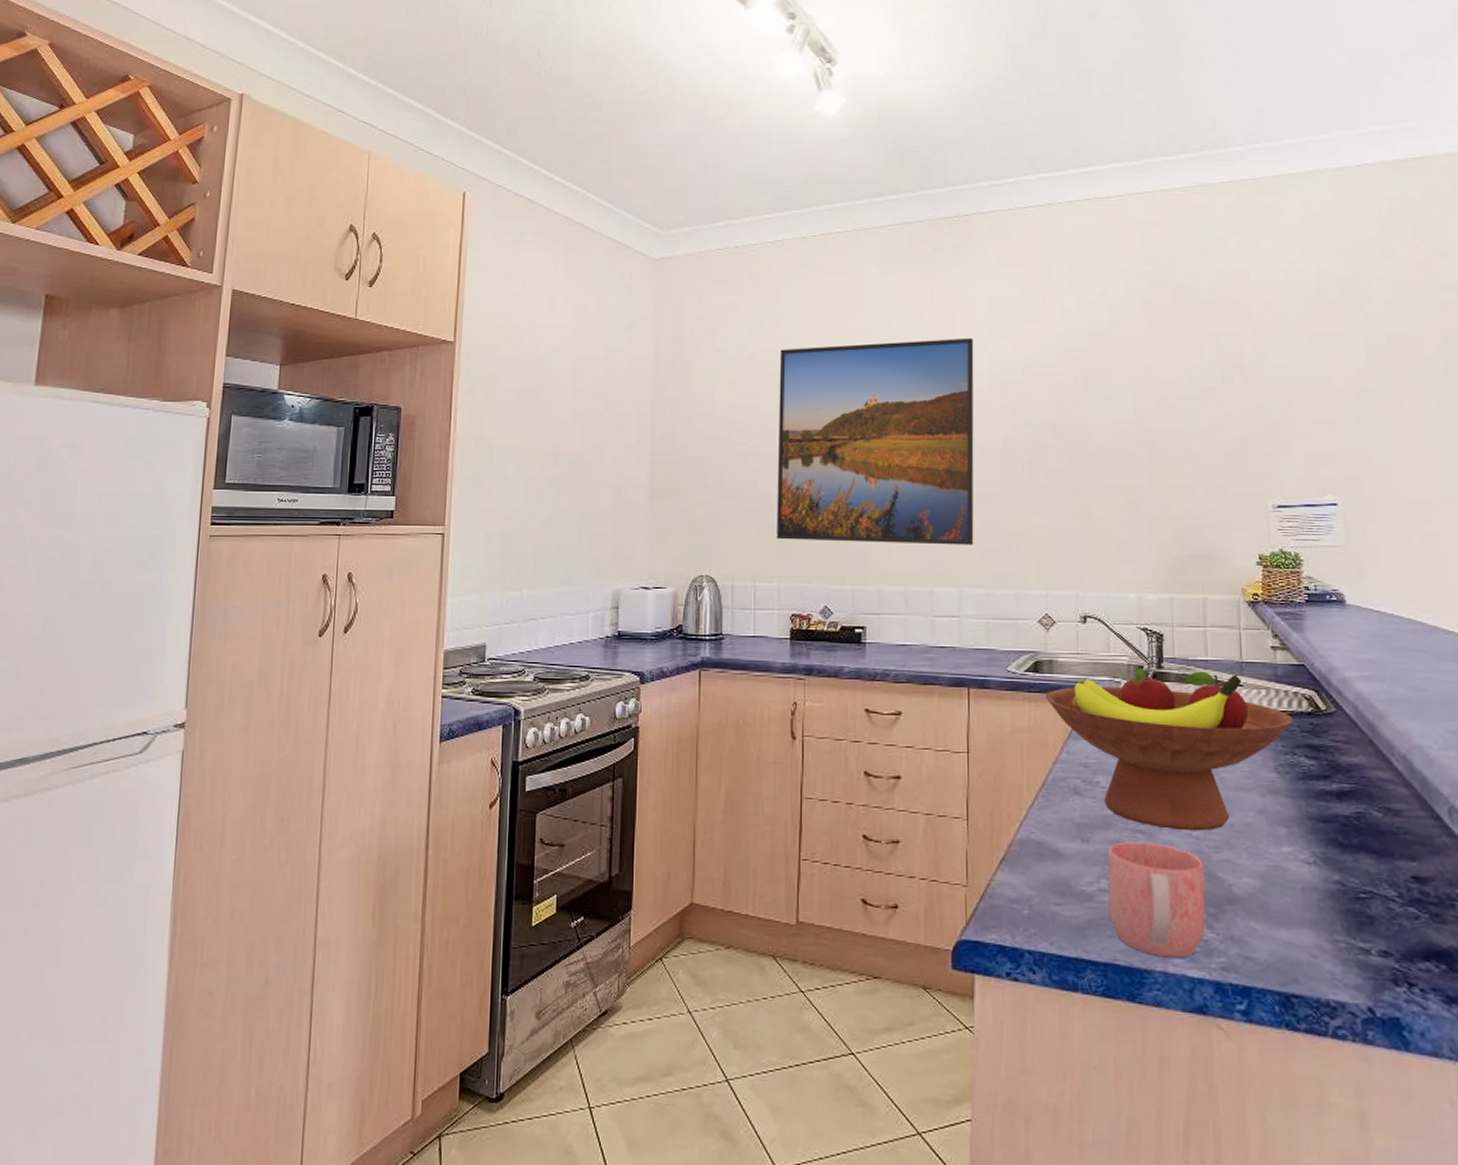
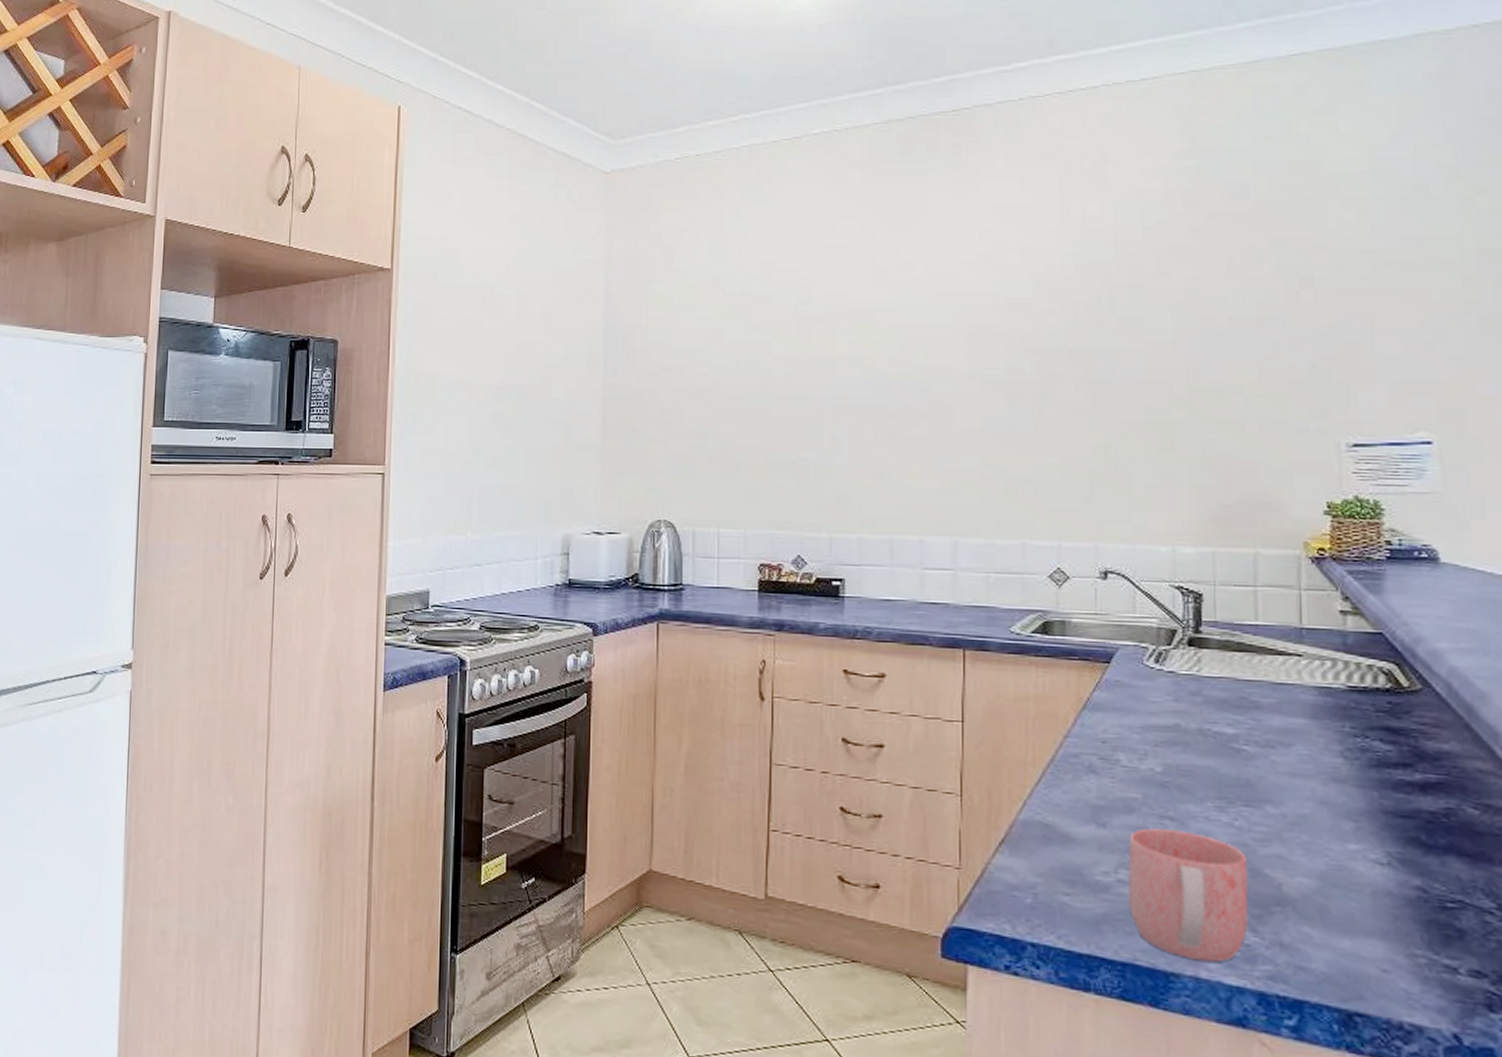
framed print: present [776,338,974,546] -> none [743,251,975,489]
fruit bowl: present [1045,667,1293,831] -> none [1056,631,1365,821]

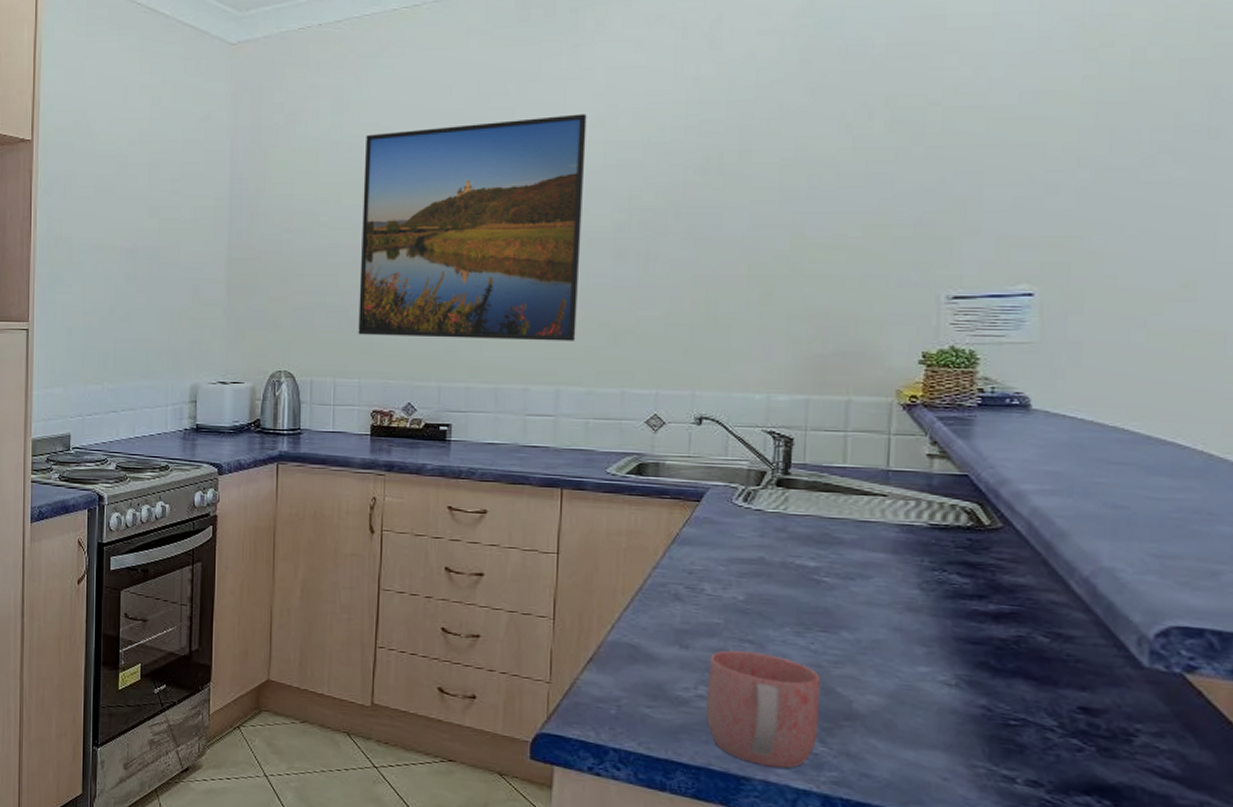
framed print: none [743,251,975,489] -> present [358,113,587,341]

